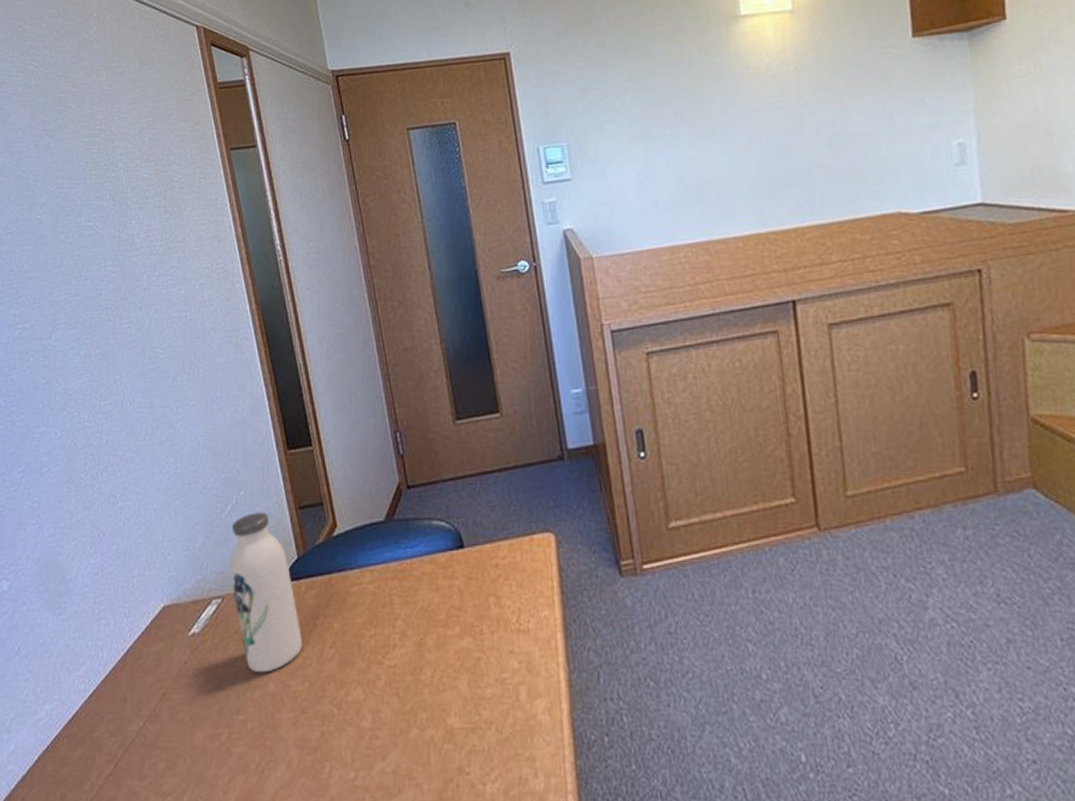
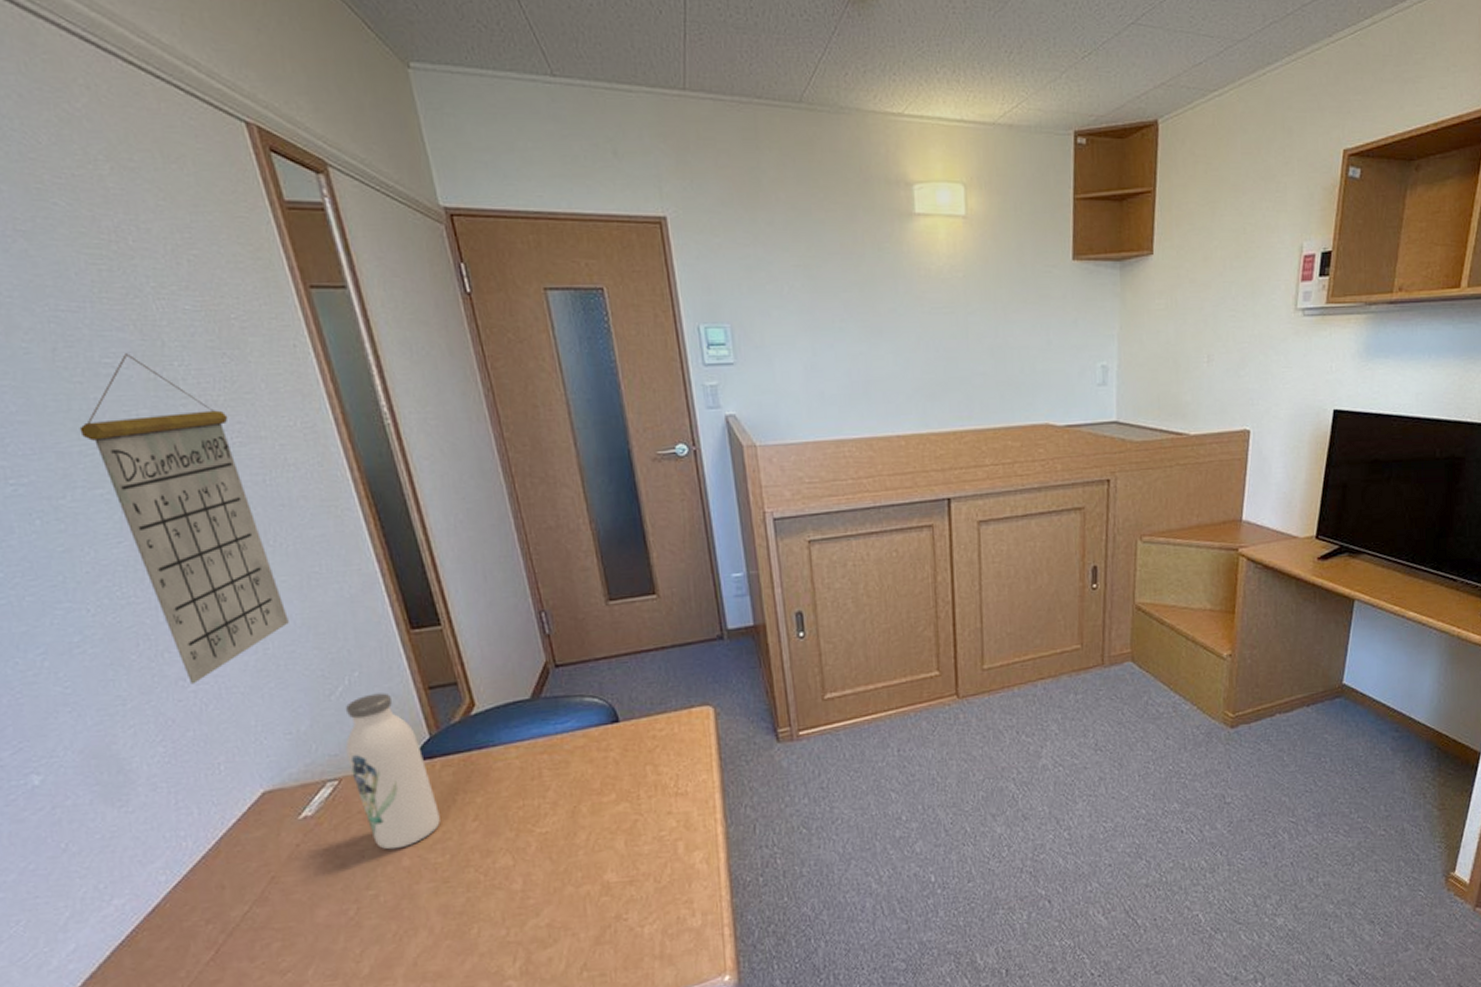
calendar: none [66,217,194,501] -> present [79,353,289,685]

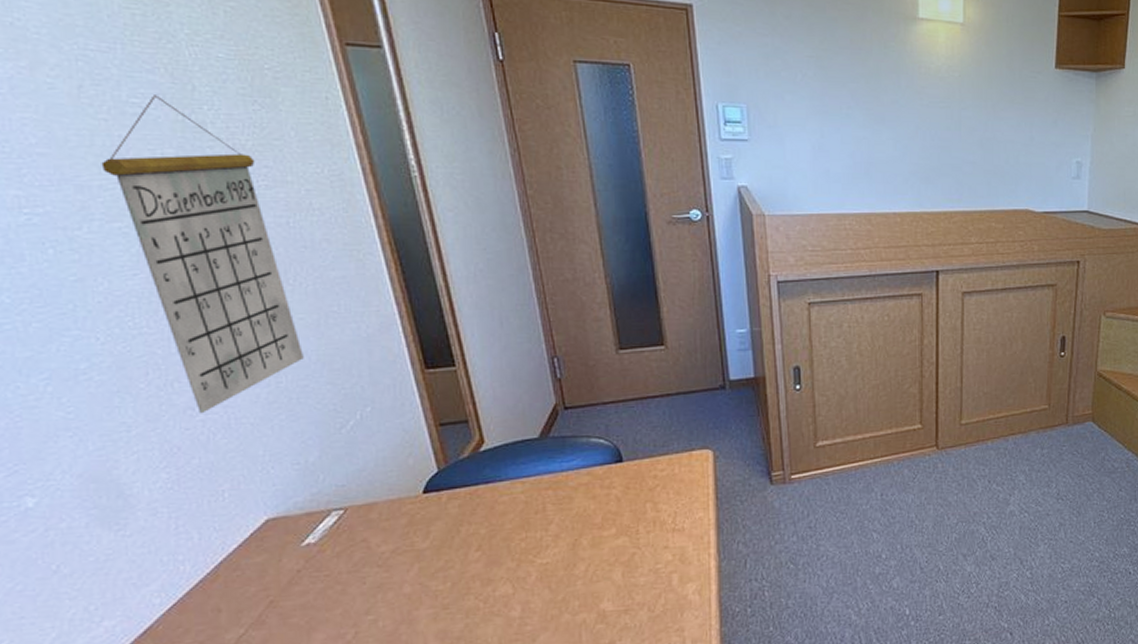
water bottle: present [345,693,440,850] -> none [353,428,443,577]

